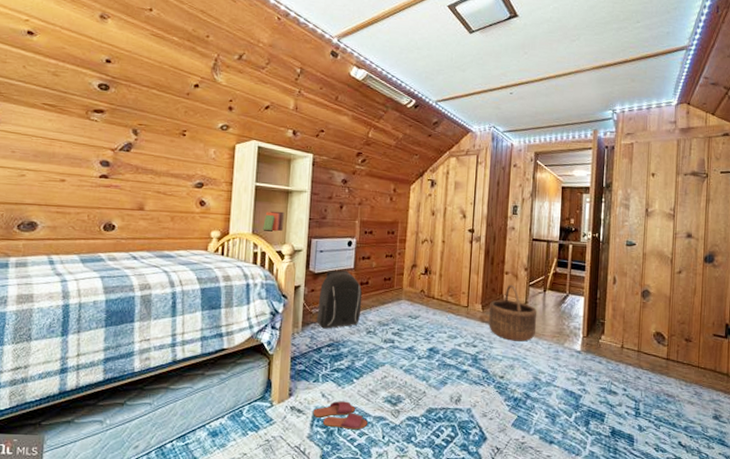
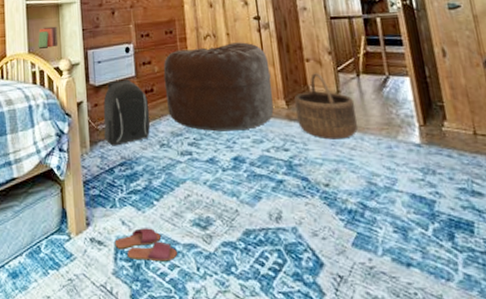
bean bag chair: none [378,249,474,326] -> present [163,42,274,132]

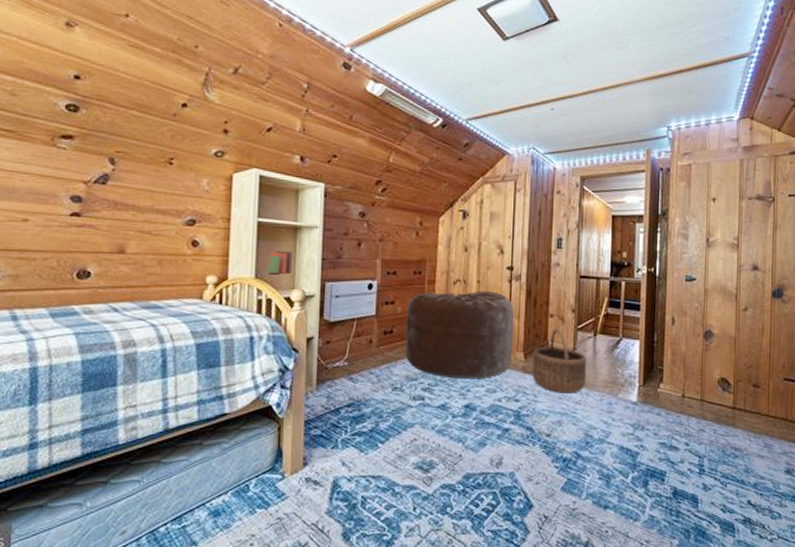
backpack: present [103,79,151,145] -> none [332,317,386,385]
slippers: present [114,228,177,262] -> none [332,469,396,502]

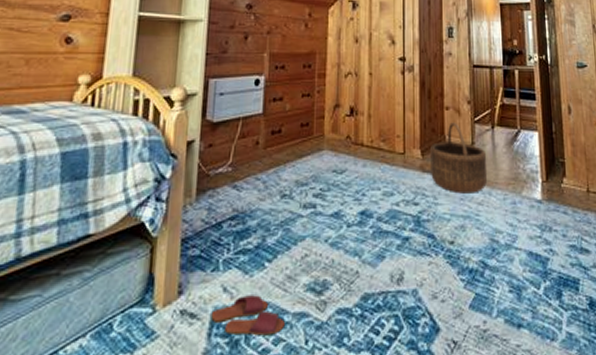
books: present [268,250,293,275] -> none [147,46,175,72]
slippers: none [332,469,396,502] -> present [211,295,285,336]
bean bag chair: present [405,291,515,379] -> none [294,84,409,182]

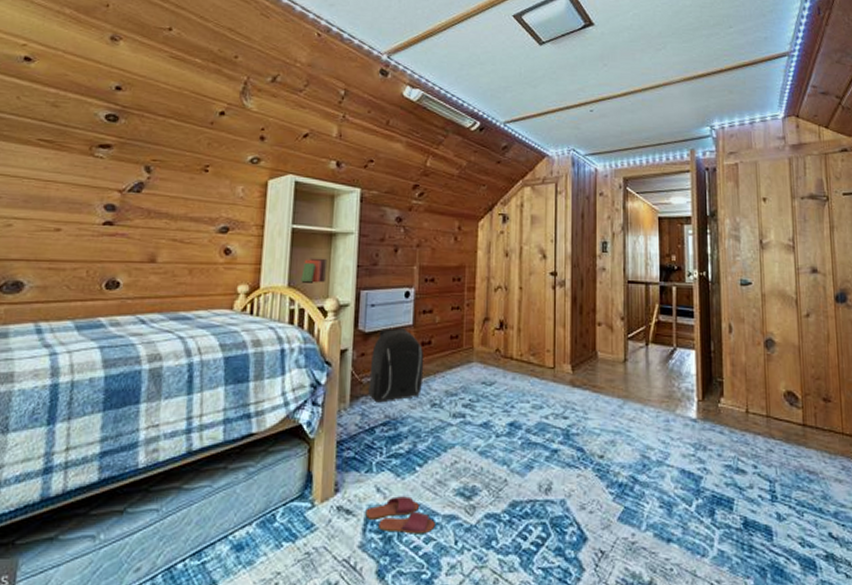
books: none [147,46,175,72] -> present [301,258,328,283]
backpack: none [214,116,274,194] -> present [367,328,424,401]
basket: present [430,122,487,194] -> none [581,338,640,410]

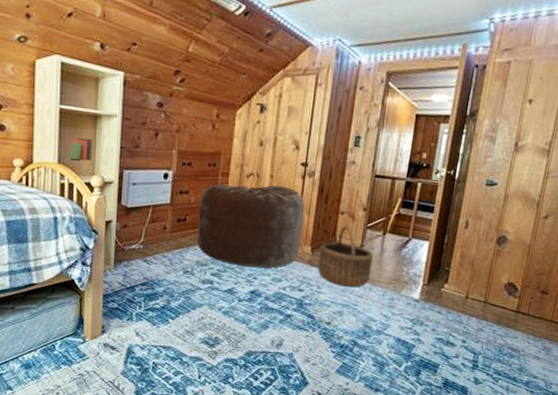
slippers: present [365,496,435,534] -> none [127,340,183,369]
backpack: present [367,328,424,401] -> none [129,205,180,266]
bean bag chair: none [444,298,560,394] -> present [197,184,305,268]
basket: none [581,338,640,410] -> present [318,226,374,288]

